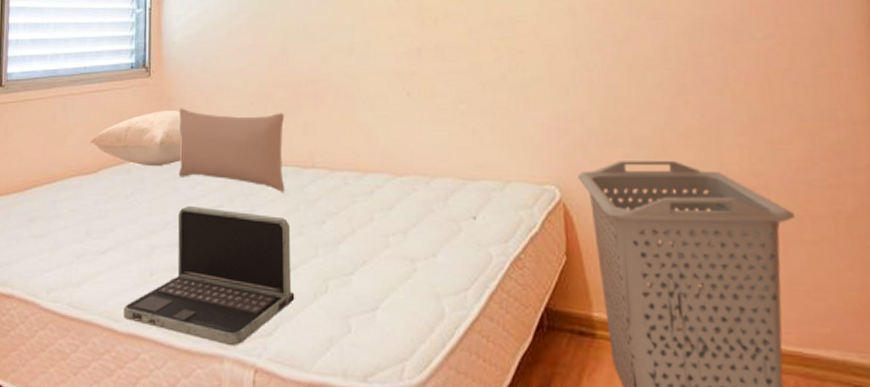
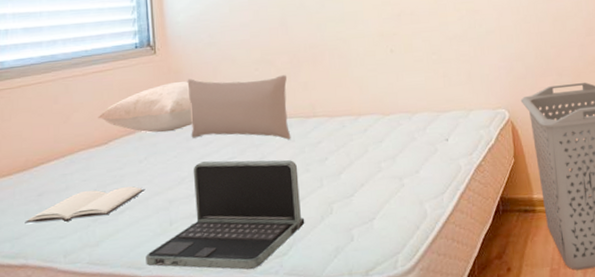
book: none [15,222,129,254] -> present [25,186,145,223]

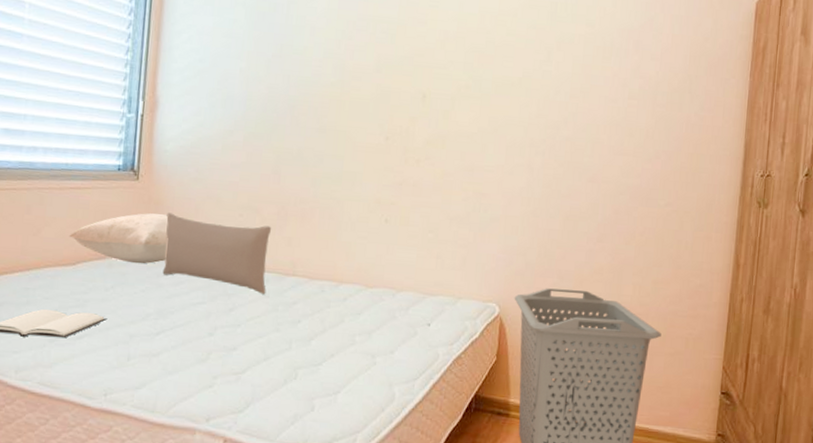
laptop: present [146,160,305,270] -> none [97,301,268,421]

